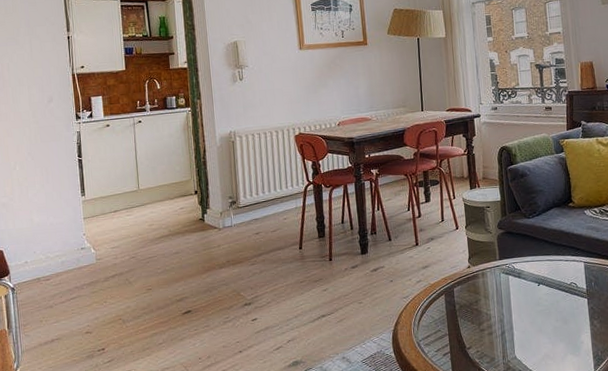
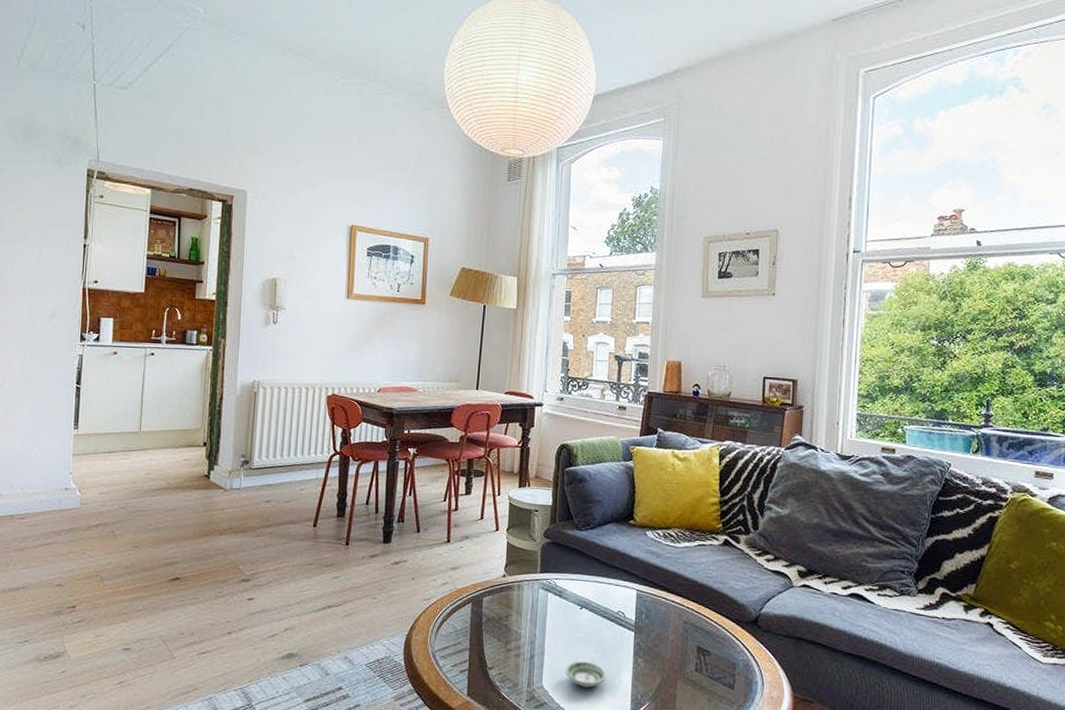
saucer: none [533,330,569,353] -> present [565,661,606,688]

